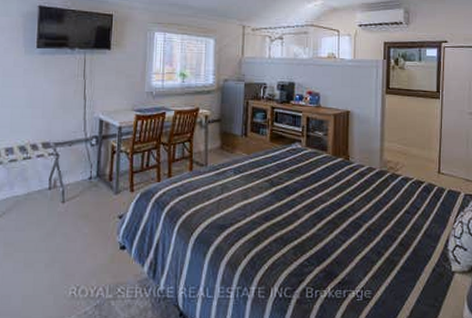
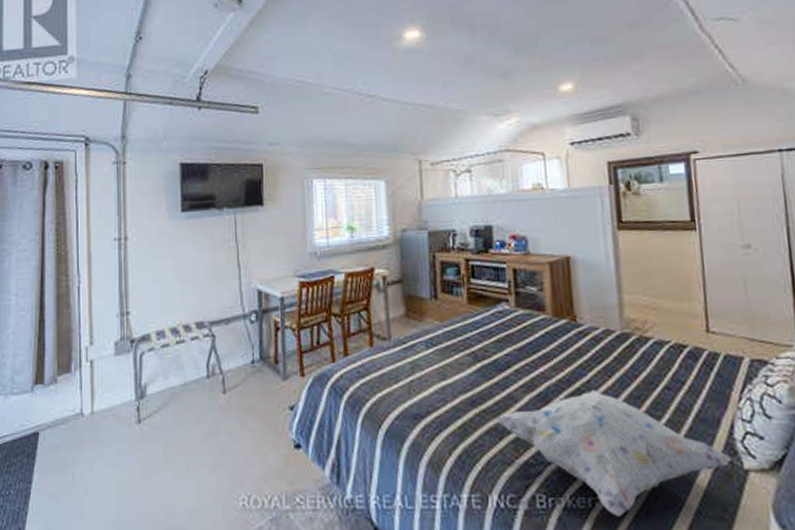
decorative pillow: none [282,211,444,304] -> present [495,390,732,517]

